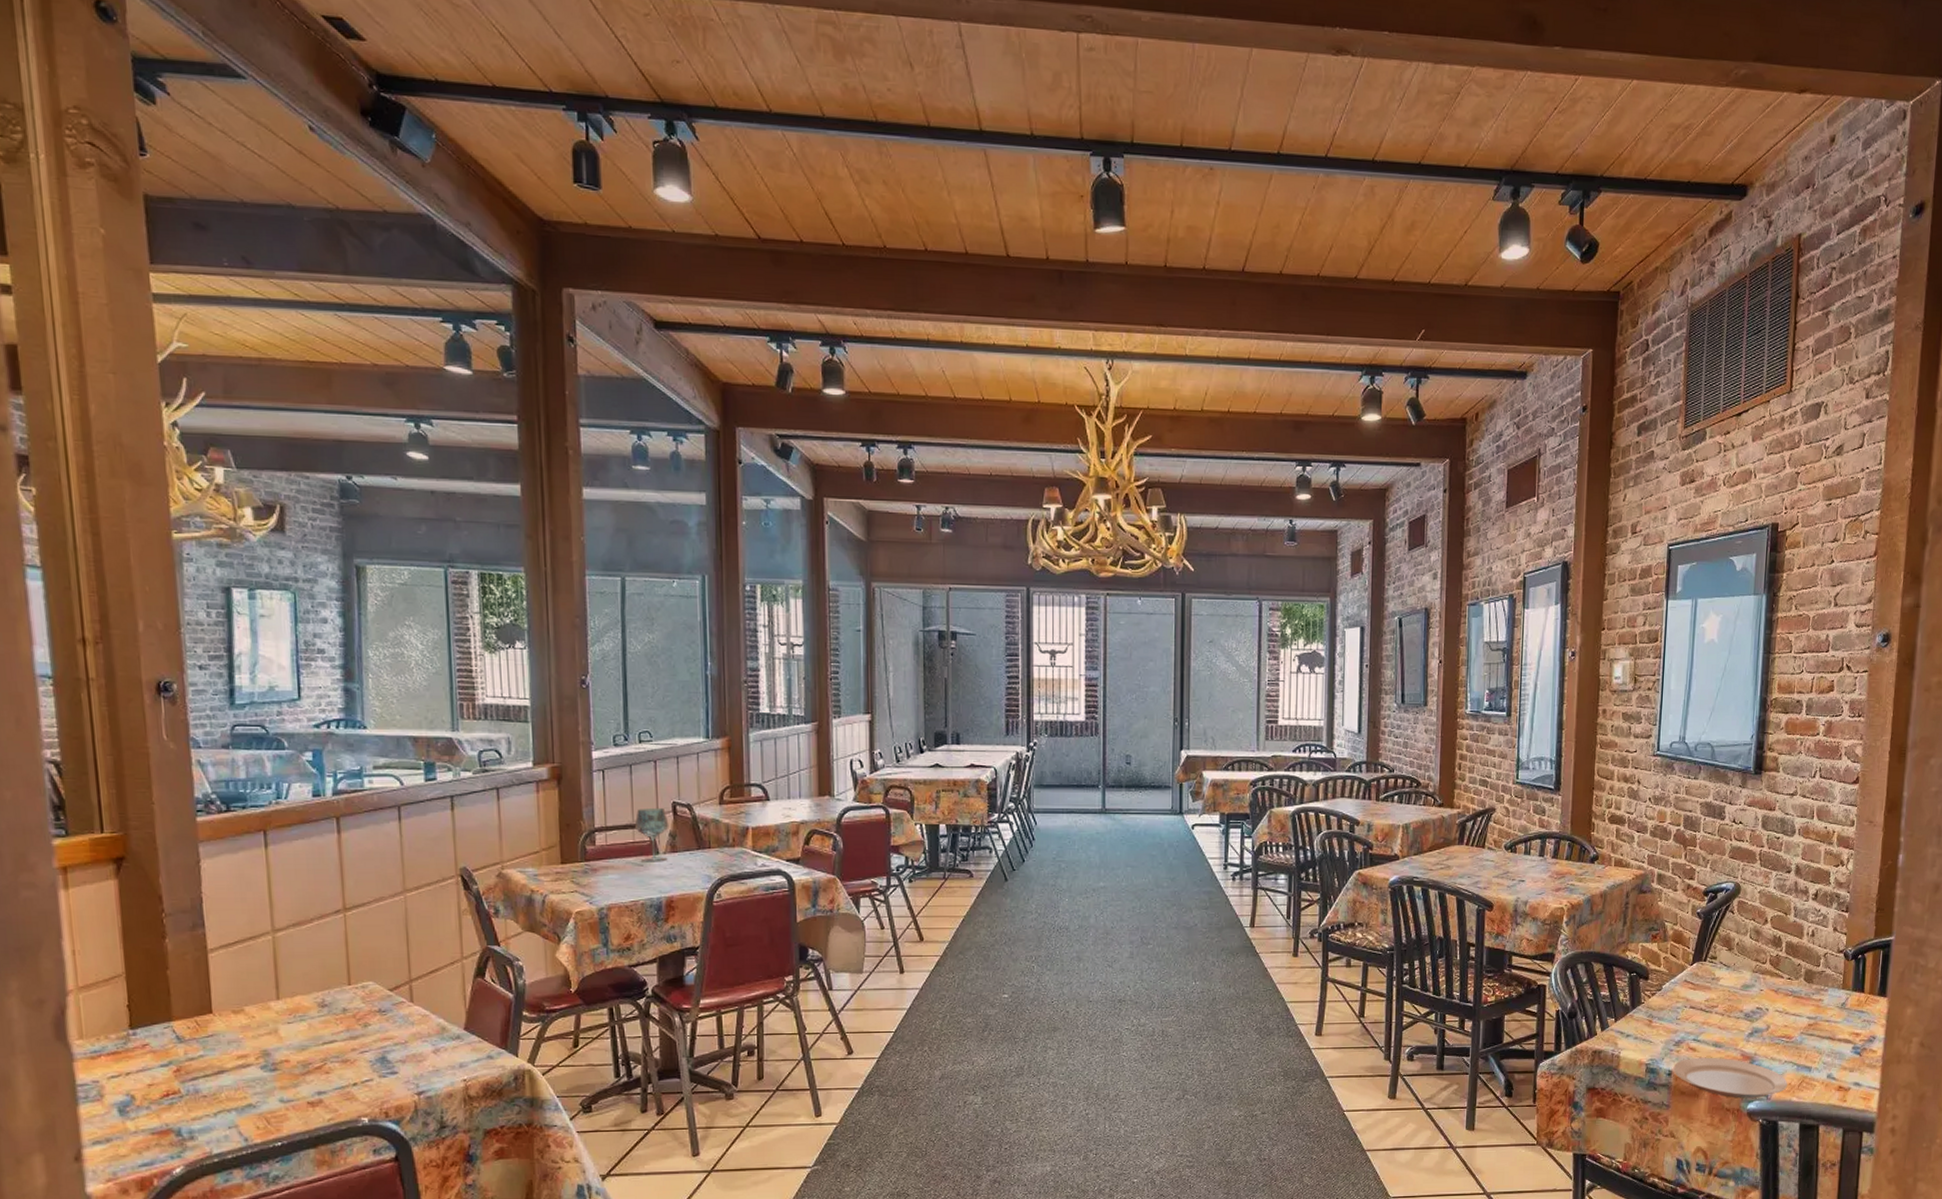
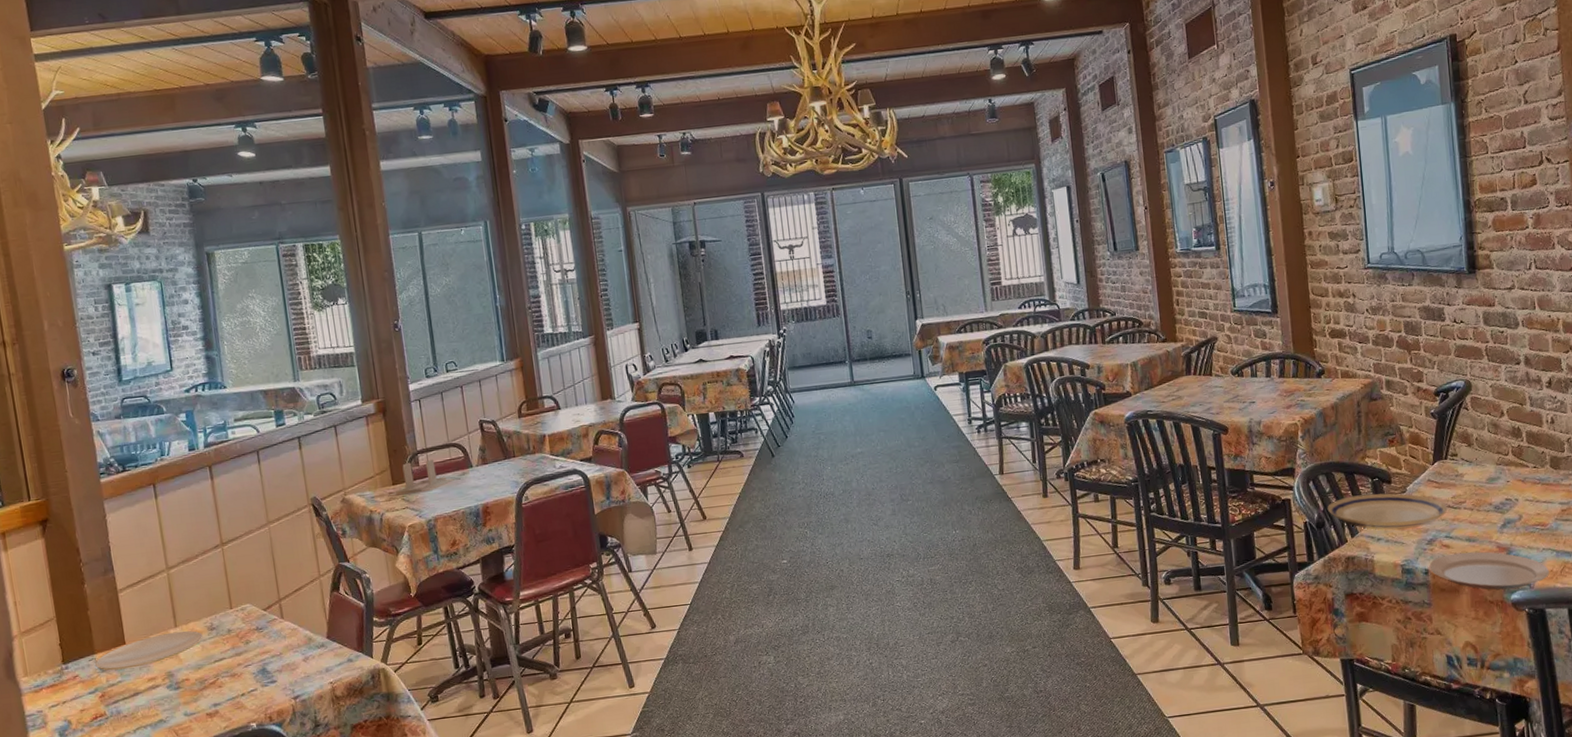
plate: none [172,1004,312,1042] -> present [95,630,203,671]
napkin holder: none [554,839,636,878] -> present [388,459,454,498]
wine glass: present [634,807,669,864] -> none [450,426,480,477]
plate: none [1581,988,1700,1029] -> present [1327,493,1448,531]

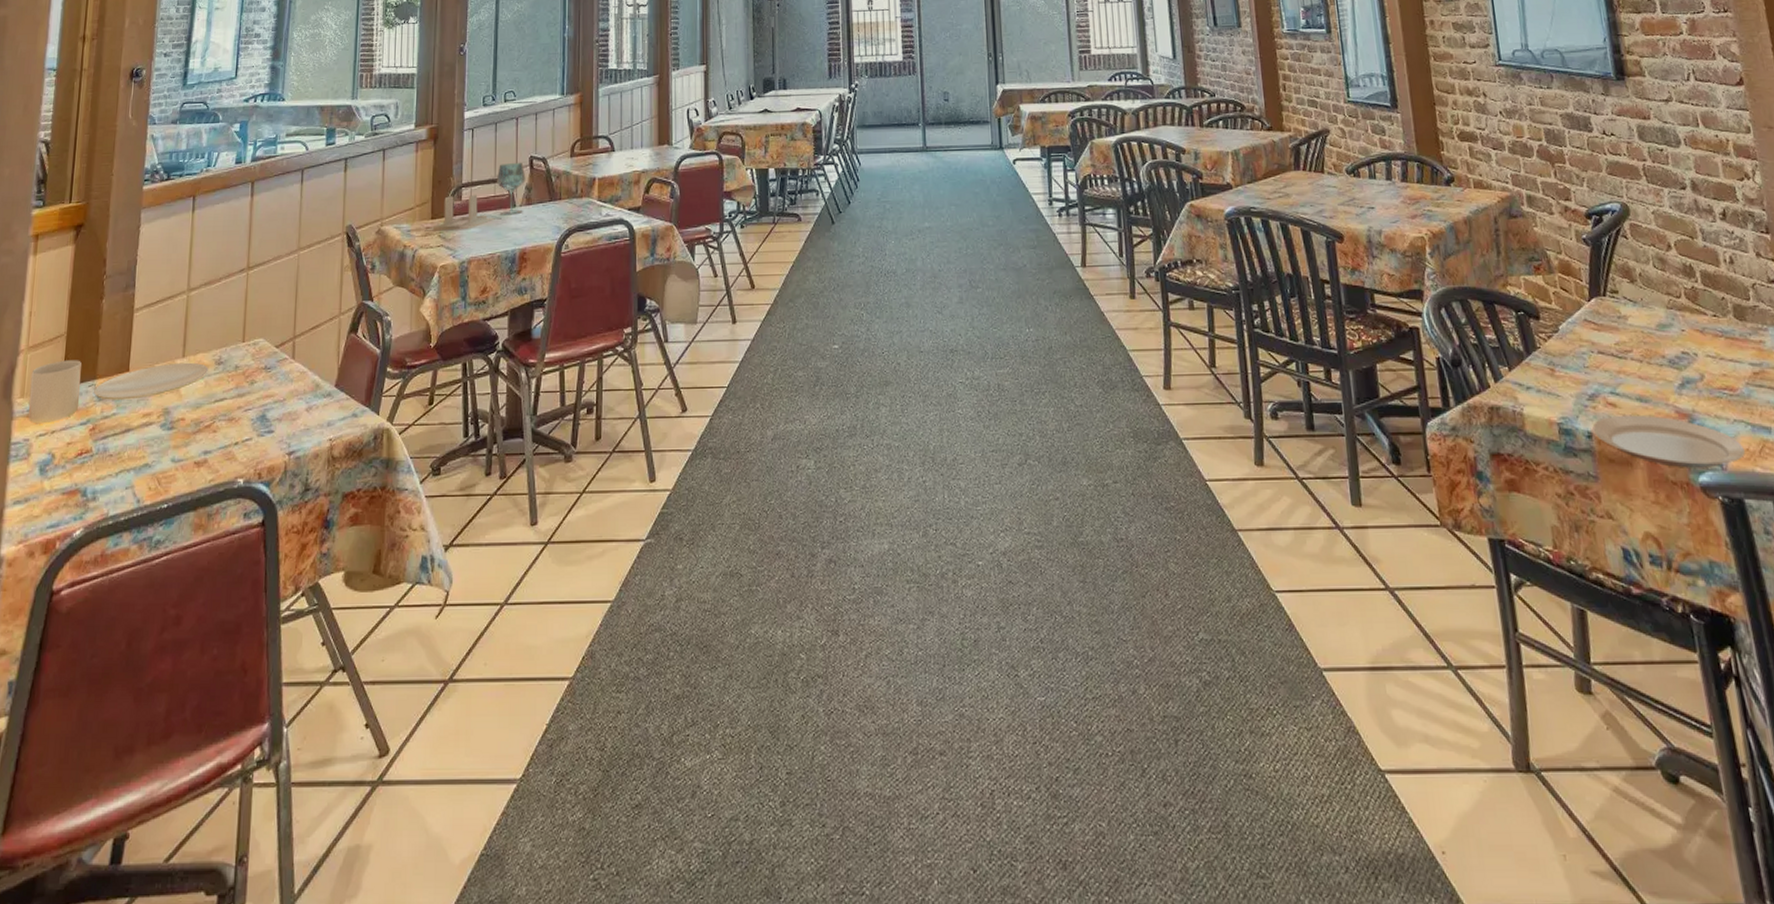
cup: none [30,639,84,698] -> present [27,360,82,424]
wine glass: none [450,426,480,477] -> present [496,162,526,217]
plate: present [1327,493,1448,531] -> none [1463,330,1611,379]

